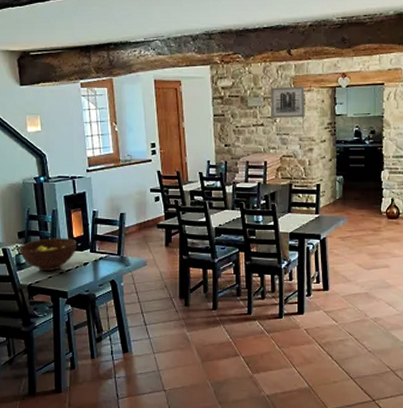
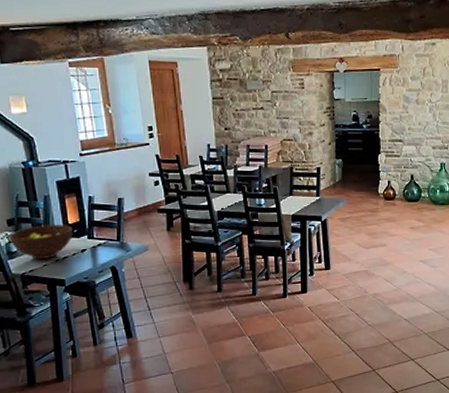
wall art: present [270,86,305,119] -> none [269,70,304,103]

